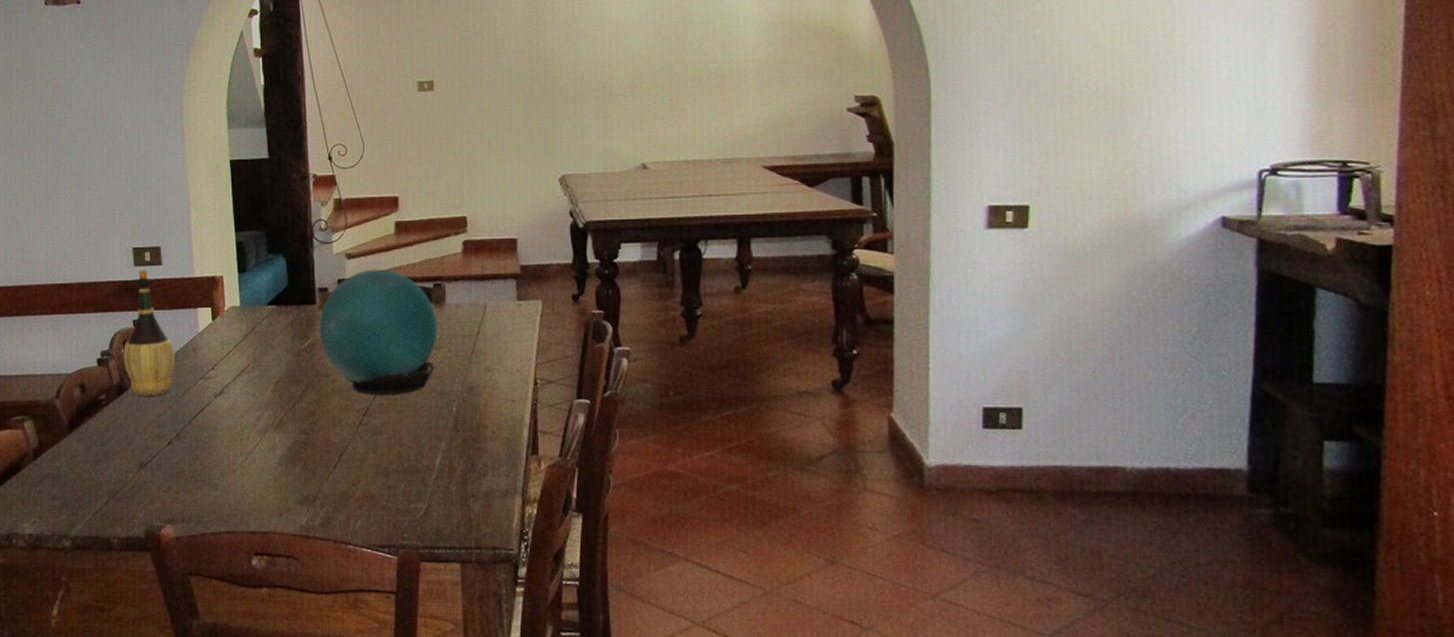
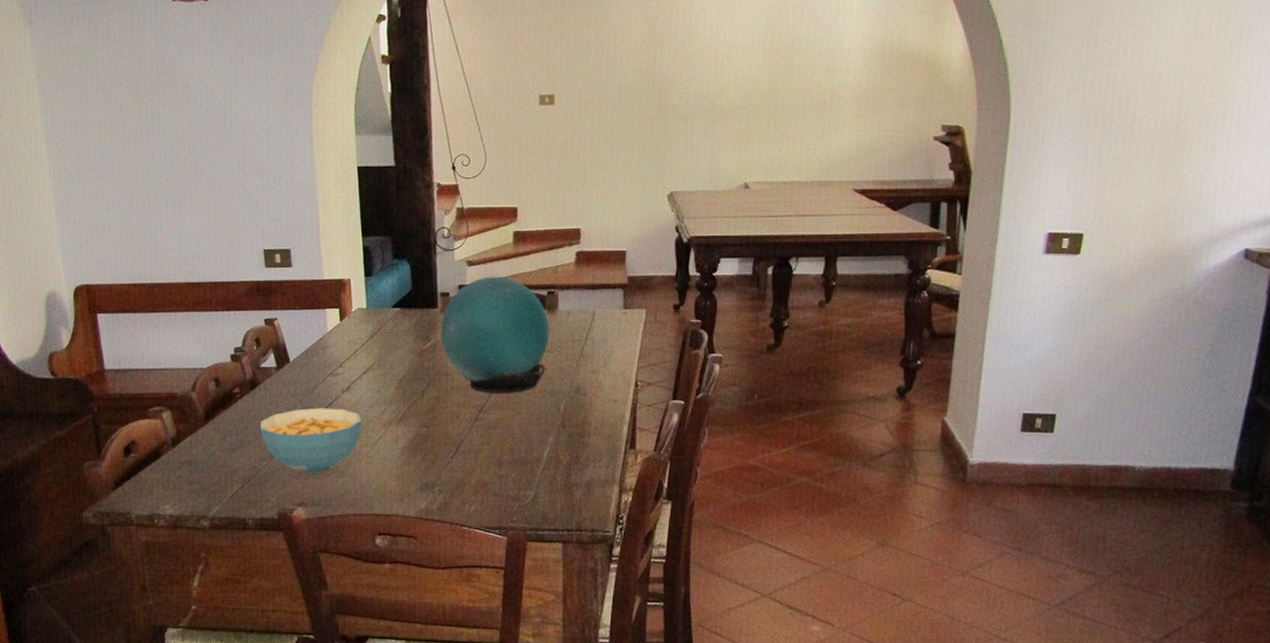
wine bottle: present [123,270,175,396] -> none [256,271,305,391]
cereal bowl: none [126,414,236,487] -> present [259,408,362,474]

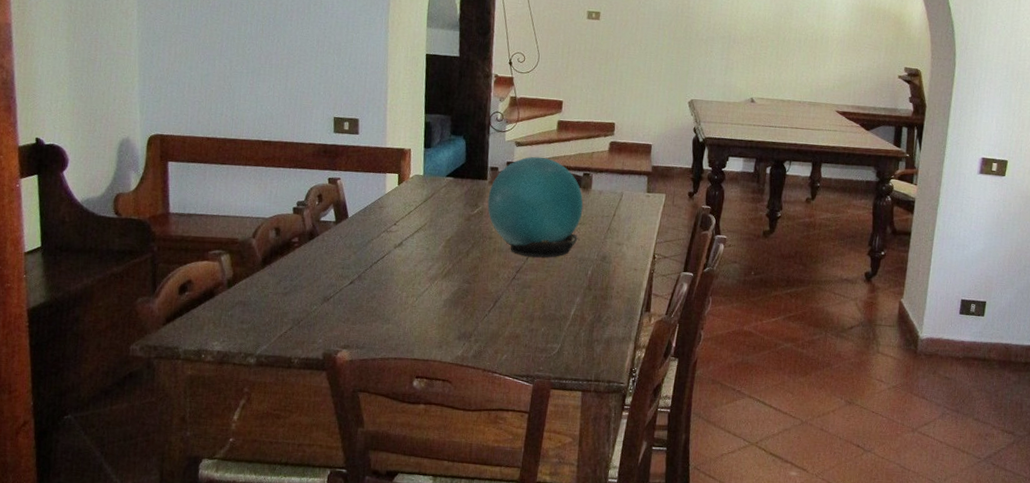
cereal bowl: present [259,408,362,474] -> none [314,260,410,320]

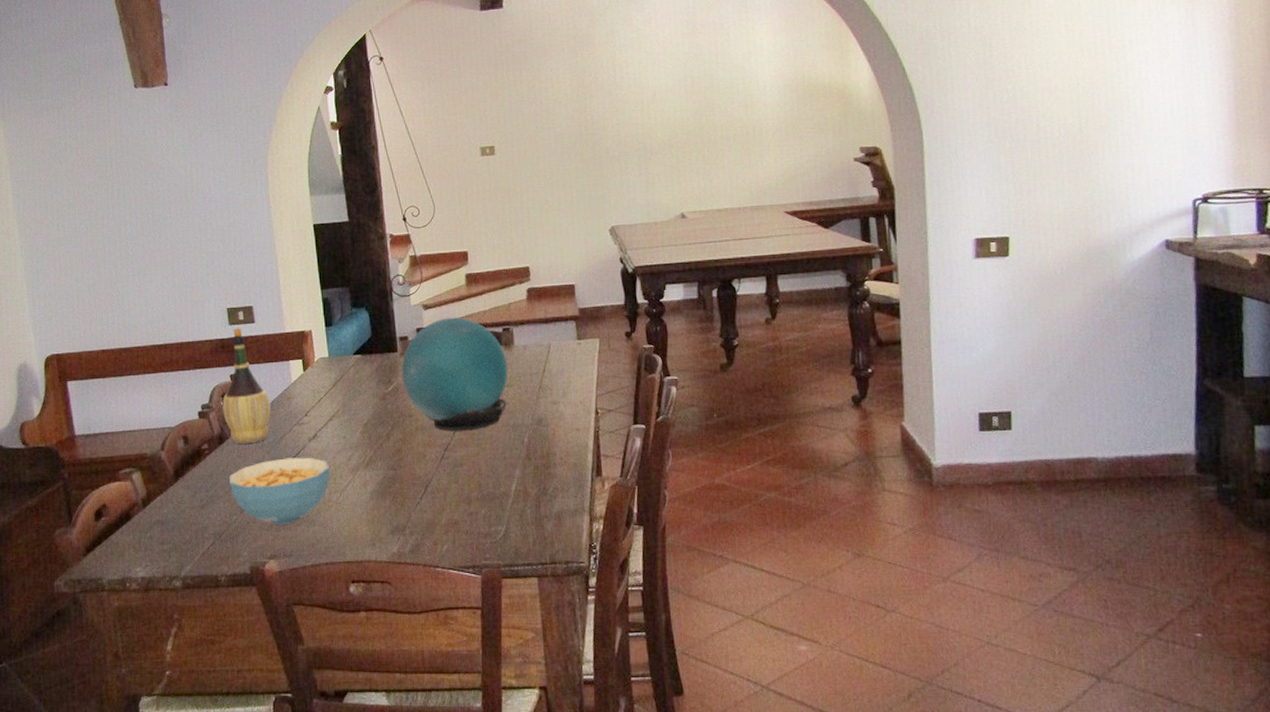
cereal bowl: none [314,260,410,320] -> present [228,457,330,525]
wine bottle: none [317,136,363,243] -> present [222,328,271,444]

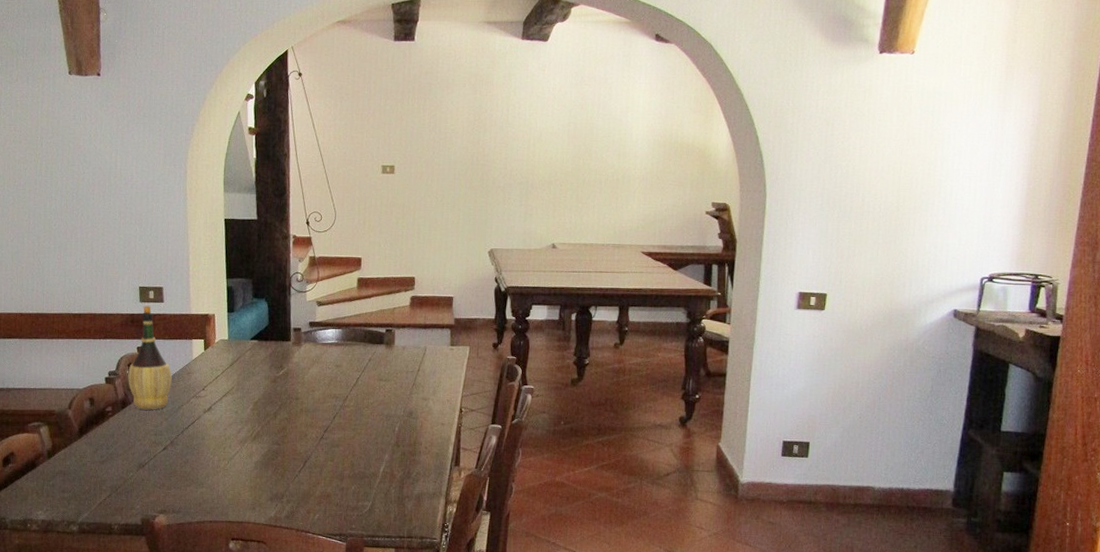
cereal bowl: present [228,457,330,525] -> none [128,425,220,485]
decorative orb: present [401,317,508,431] -> none [292,315,387,416]

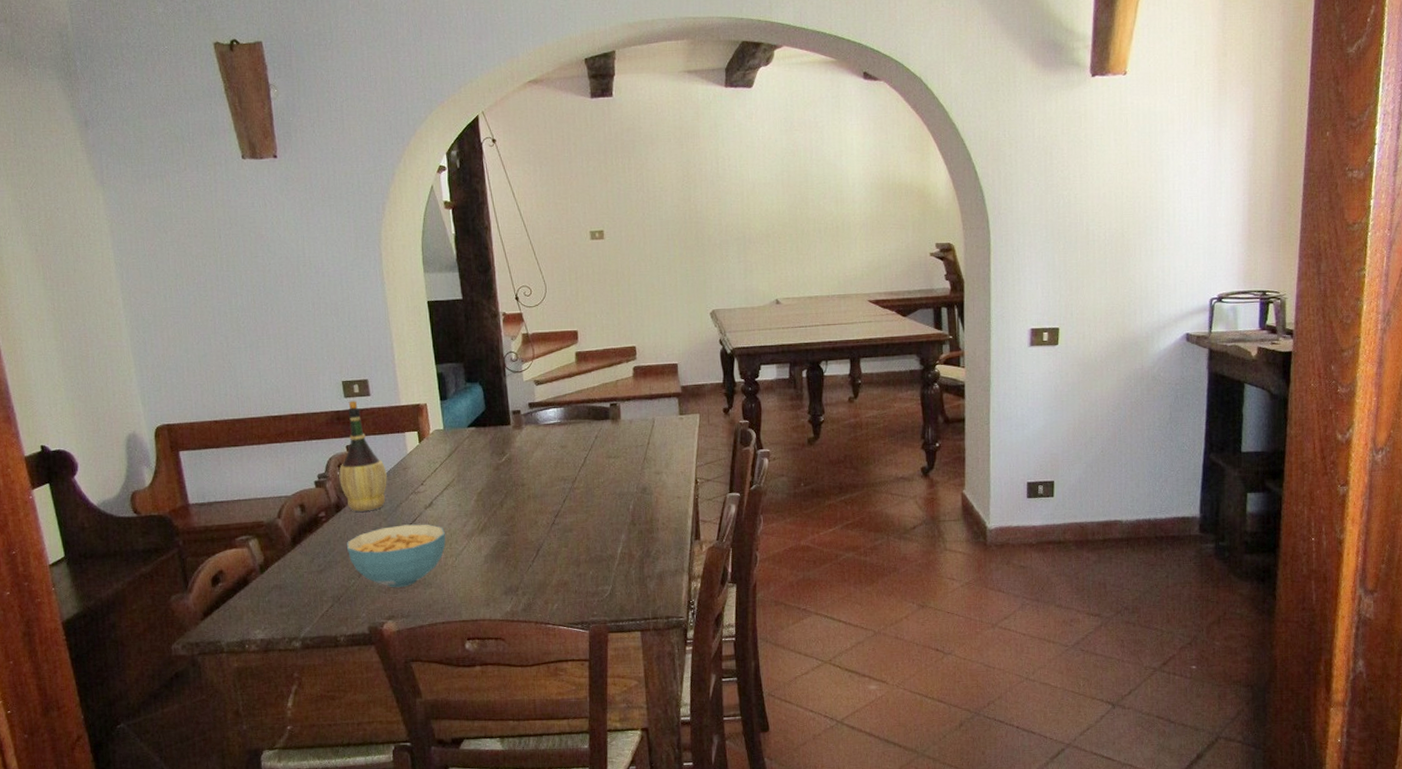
cereal bowl: none [128,425,220,485] -> present [346,524,446,588]

